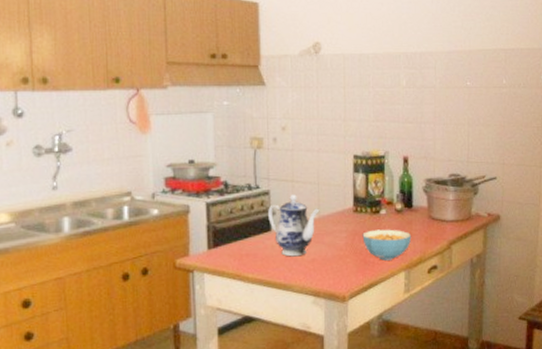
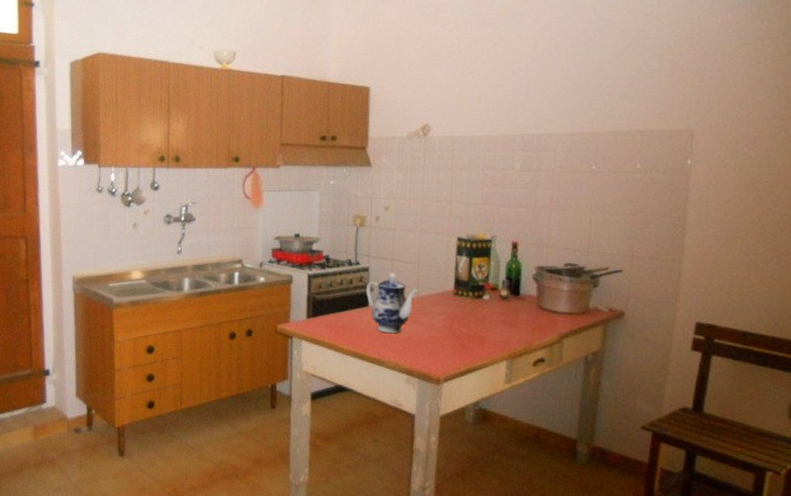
cereal bowl: present [362,229,412,261] -> none [462,314,517,348]

